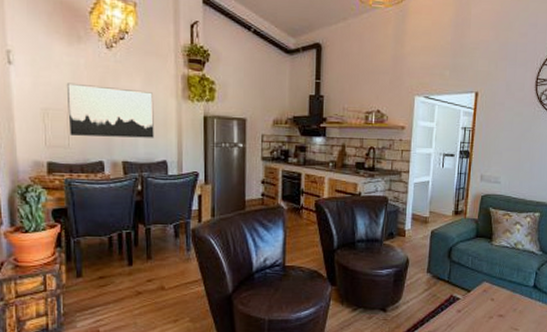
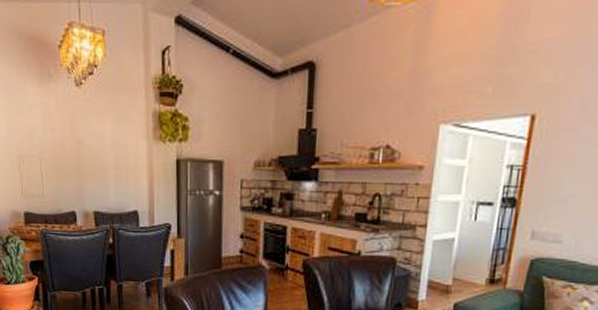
wall art: present [66,83,154,138] -> none [39,126,124,186]

